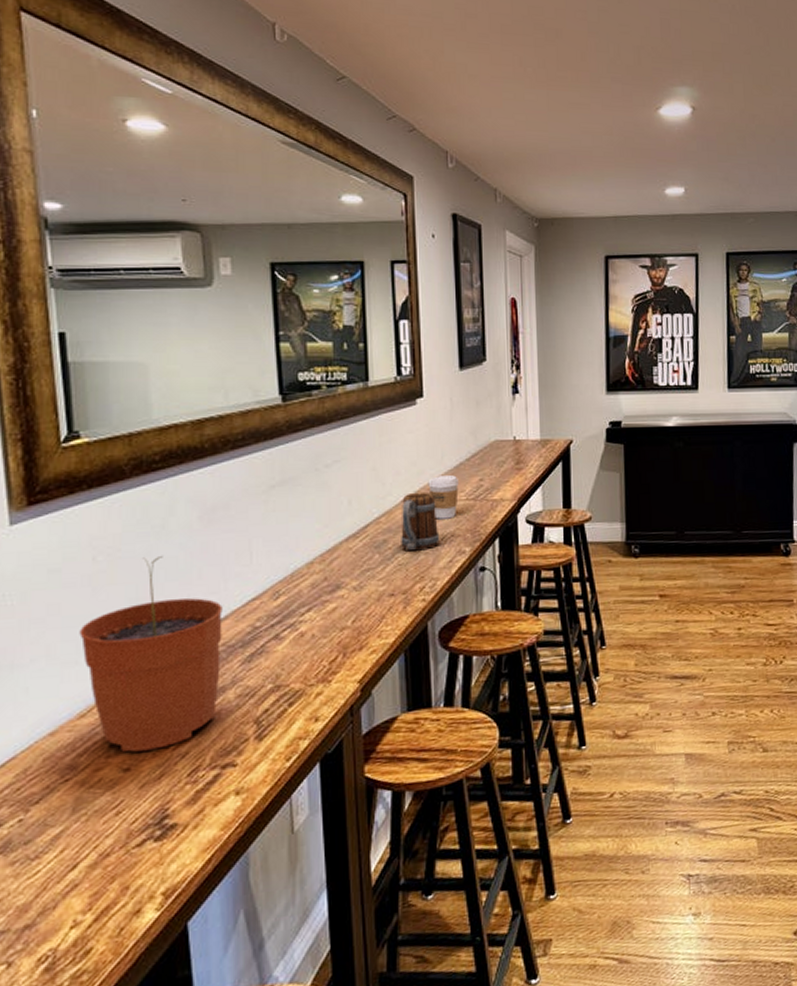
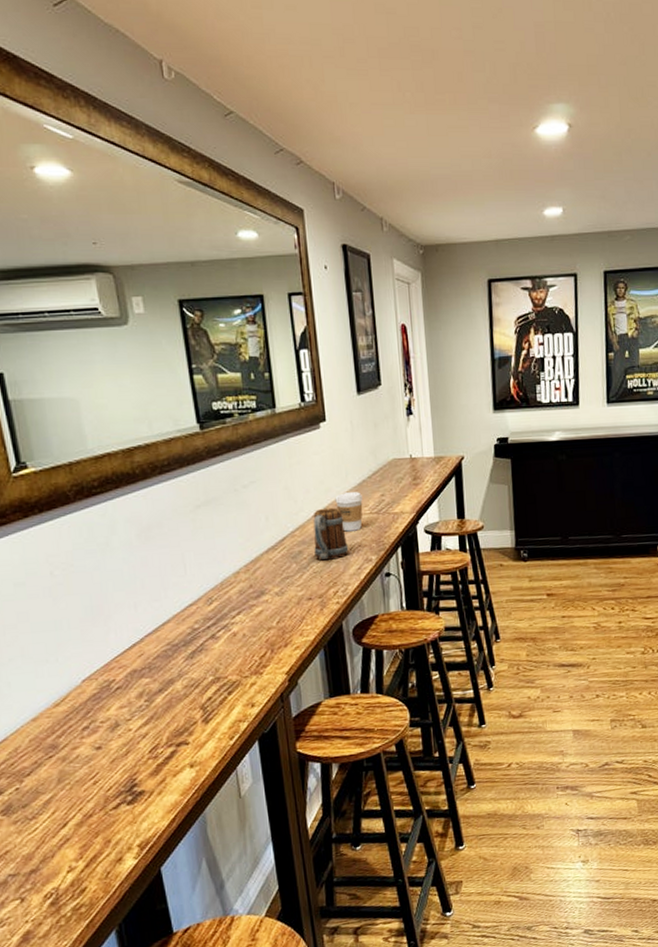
plant pot: present [79,555,222,753] -> none [46,568,168,734]

